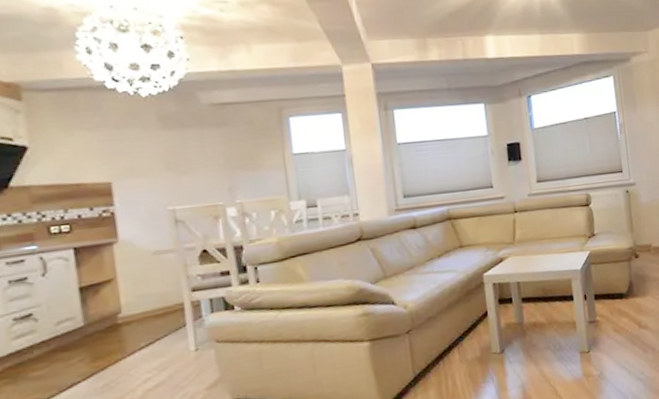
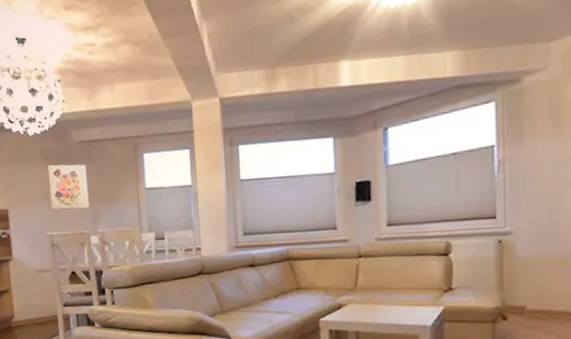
wall art: none [168,129,224,180] -> present [48,164,89,210]

